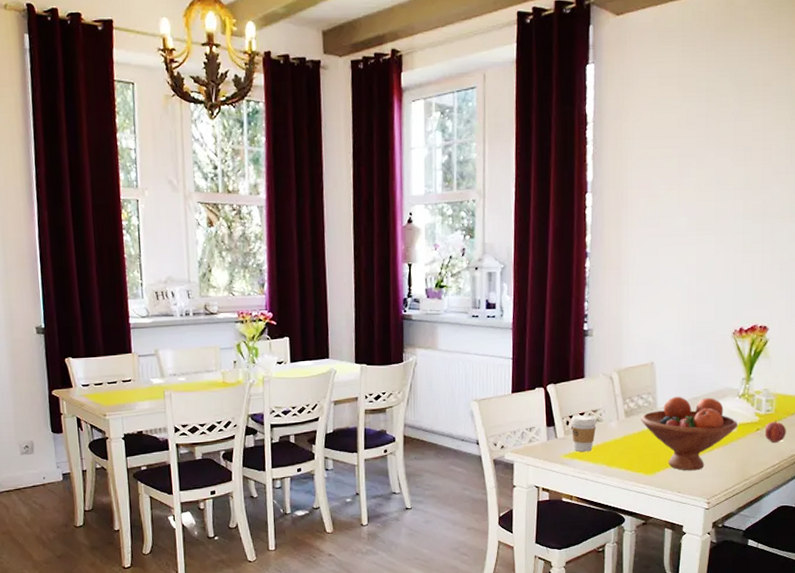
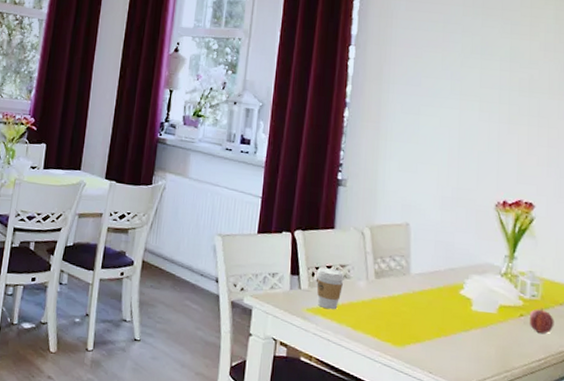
fruit bowl: present [640,396,738,471] -> none [391,263,500,351]

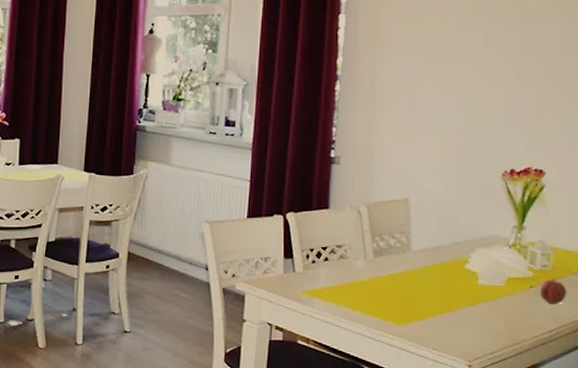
coffee cup: present [316,268,344,310] -> none [312,249,341,291]

